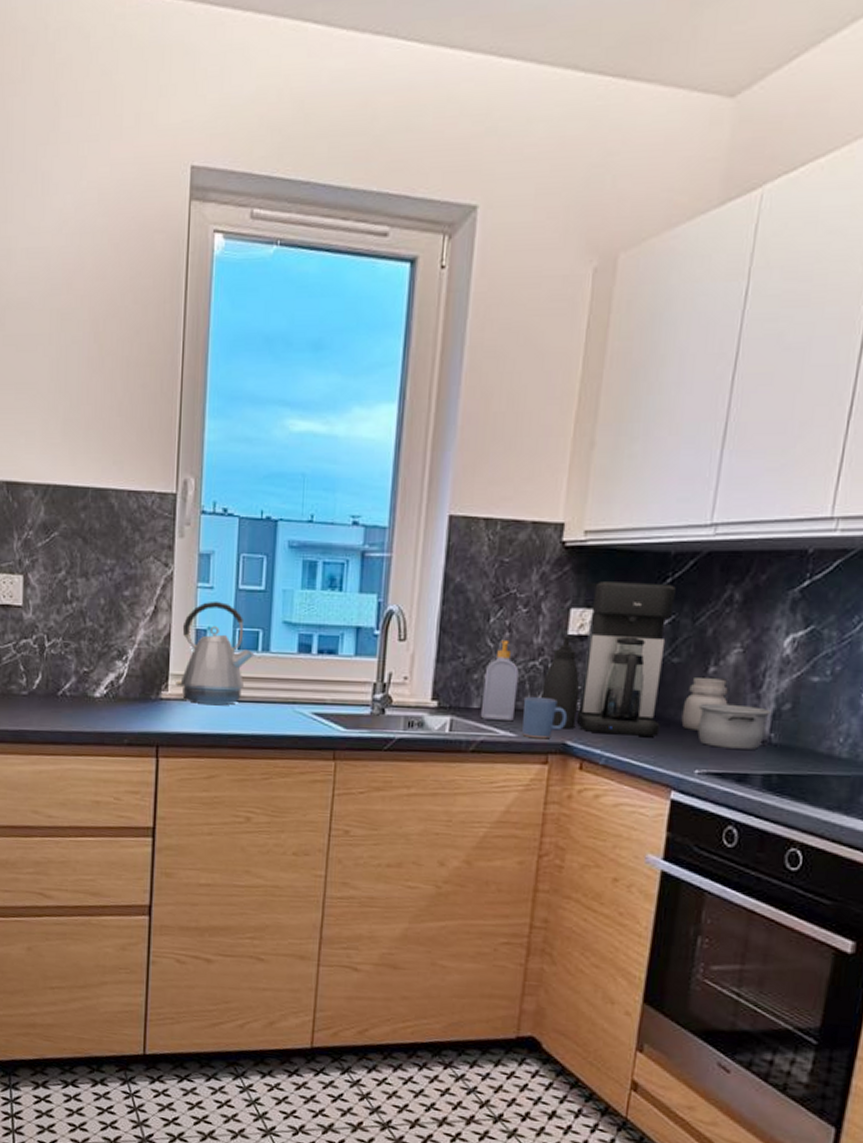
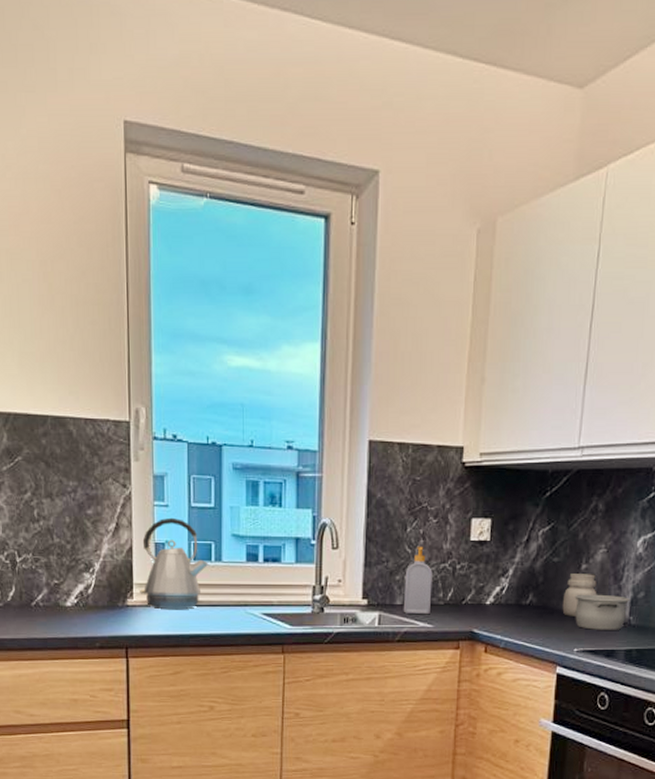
mug: present [522,696,568,739] -> none [438,593,474,628]
soap dispenser: present [541,636,579,729] -> none [452,542,481,619]
coffee maker: present [576,582,676,738] -> none [480,496,553,624]

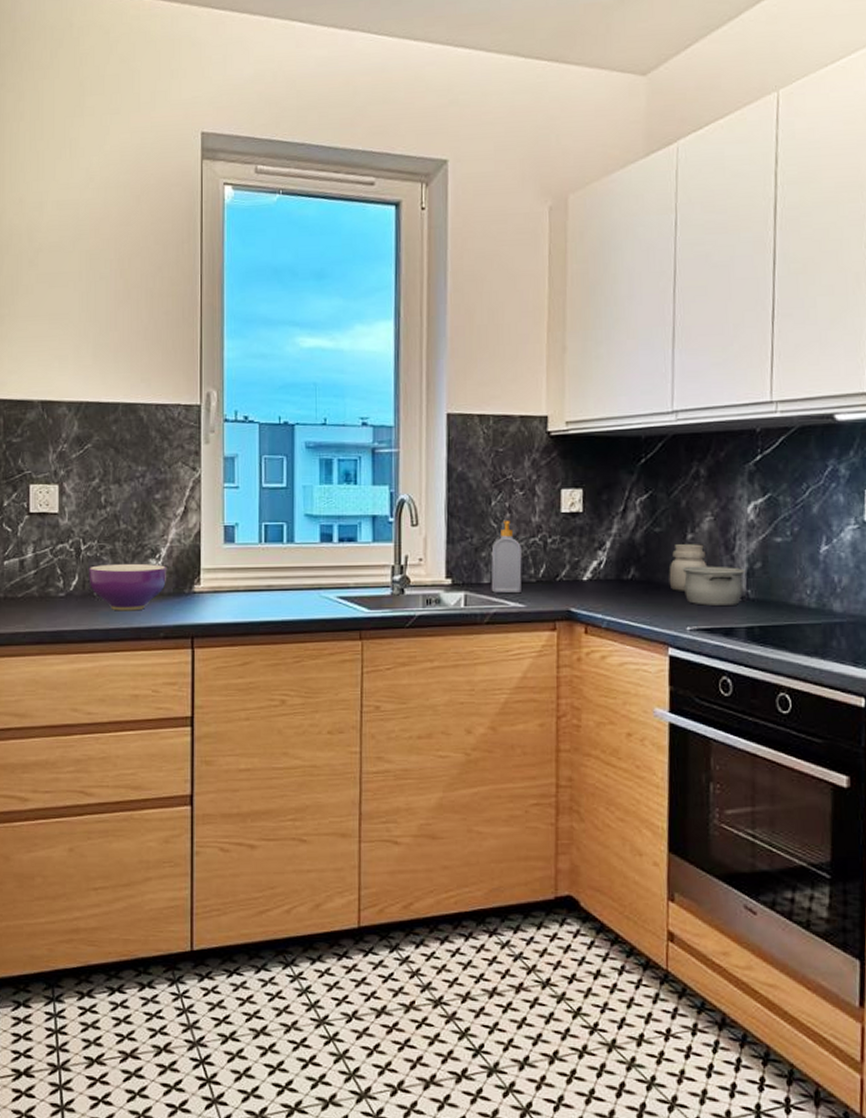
bowl: none [24,576,101,622] -> present [88,563,167,611]
kettle: present [140,517,209,609] -> none [208,499,281,594]

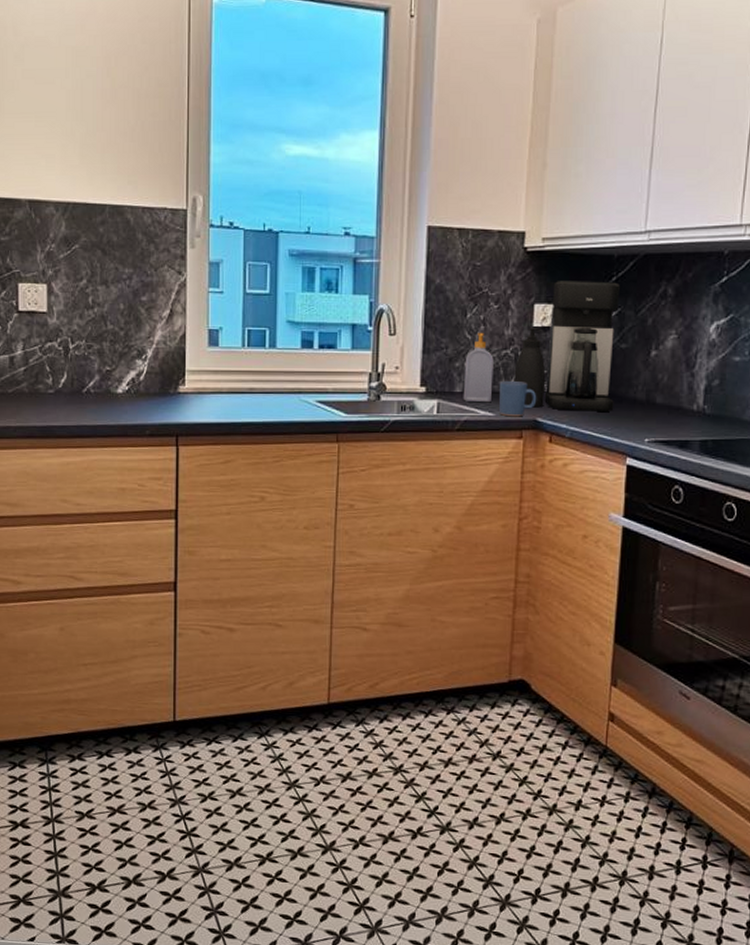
bowl: present [88,563,167,611] -> none [76,363,153,409]
mug: none [529,569,570,608] -> present [499,380,537,417]
soap dispenser: none [544,514,577,597] -> present [514,328,545,408]
coffee maker: none [577,463,652,601] -> present [544,281,620,413]
jar: present [669,544,708,591] -> none [631,360,669,405]
cooking pot: present [682,566,746,607] -> none [644,381,704,421]

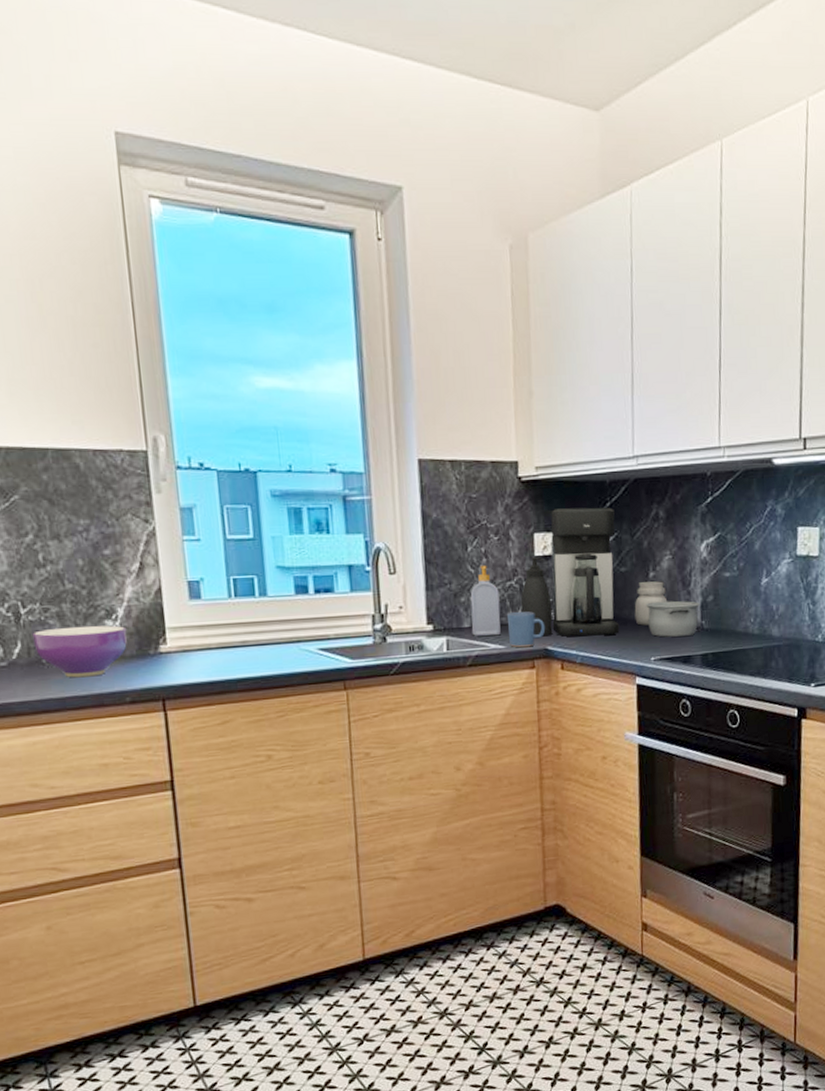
bowl: none [76,363,153,409] -> present [32,625,128,678]
jar: none [631,360,669,405] -> present [634,581,668,626]
cooking pot: none [644,381,704,421] -> present [646,600,701,638]

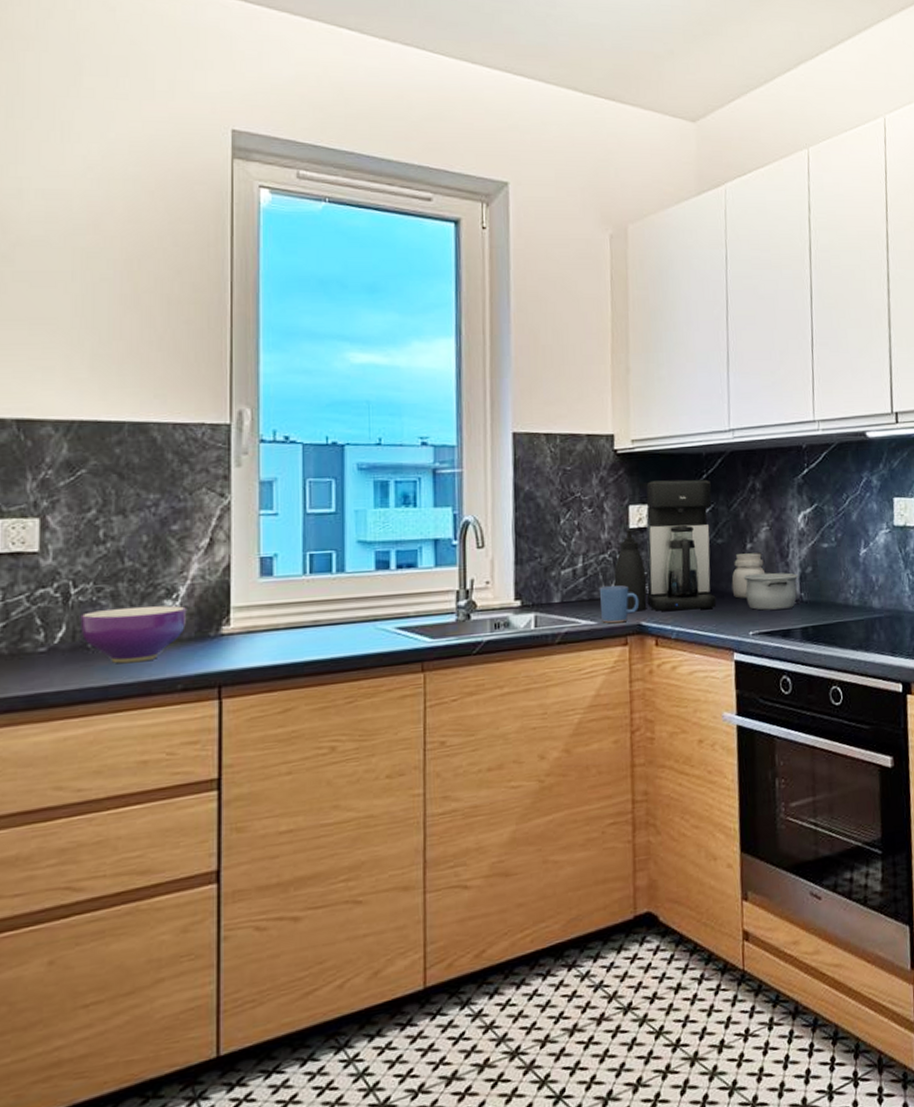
soap bottle: present [470,564,501,636] -> none [561,537,593,612]

